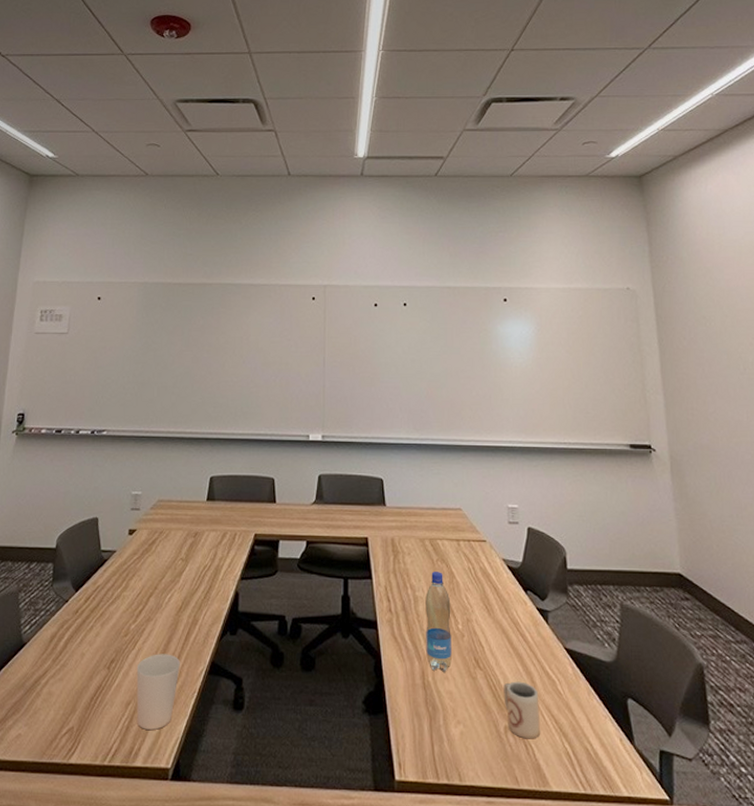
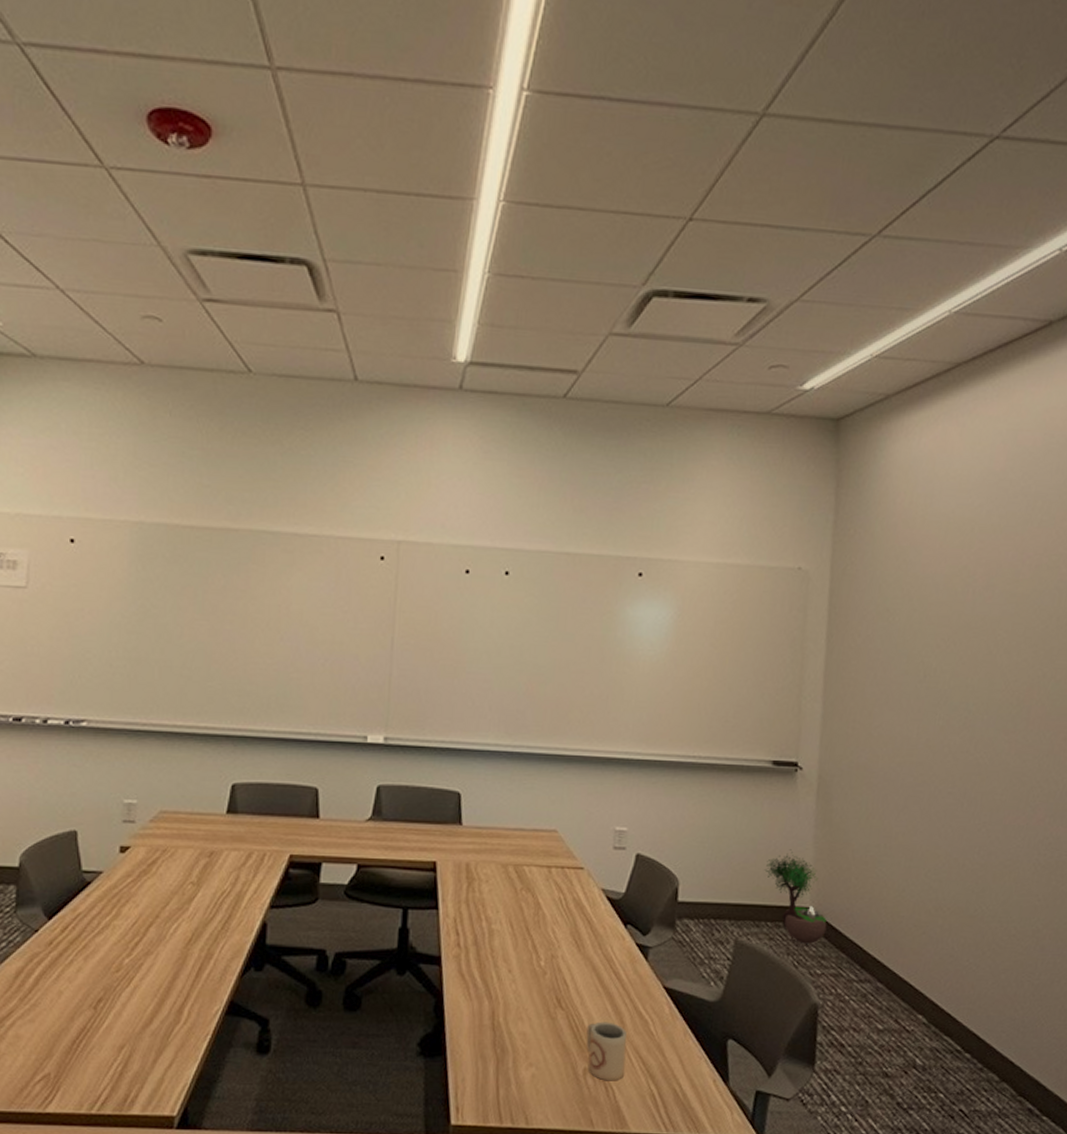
dixie cup: present [136,654,180,730] -> none [132,992,189,1075]
bottle: present [425,572,452,672] -> none [498,902,534,1012]
potted tree: none [637,521,699,607] -> present [764,849,827,944]

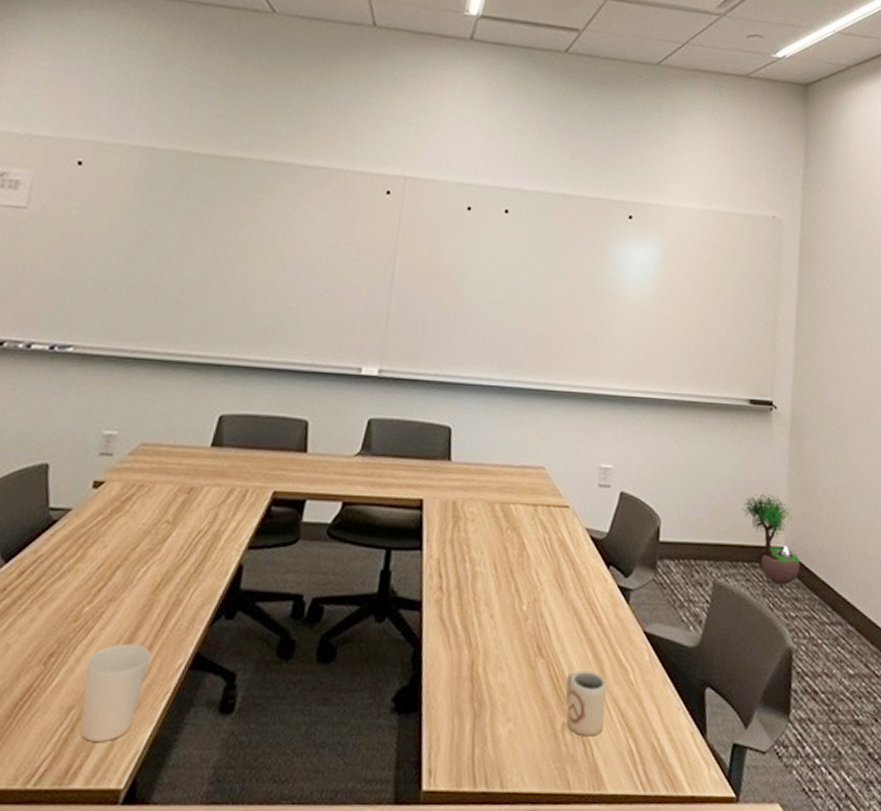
dixie cup: none [132,992,189,1075] -> present [81,644,151,742]

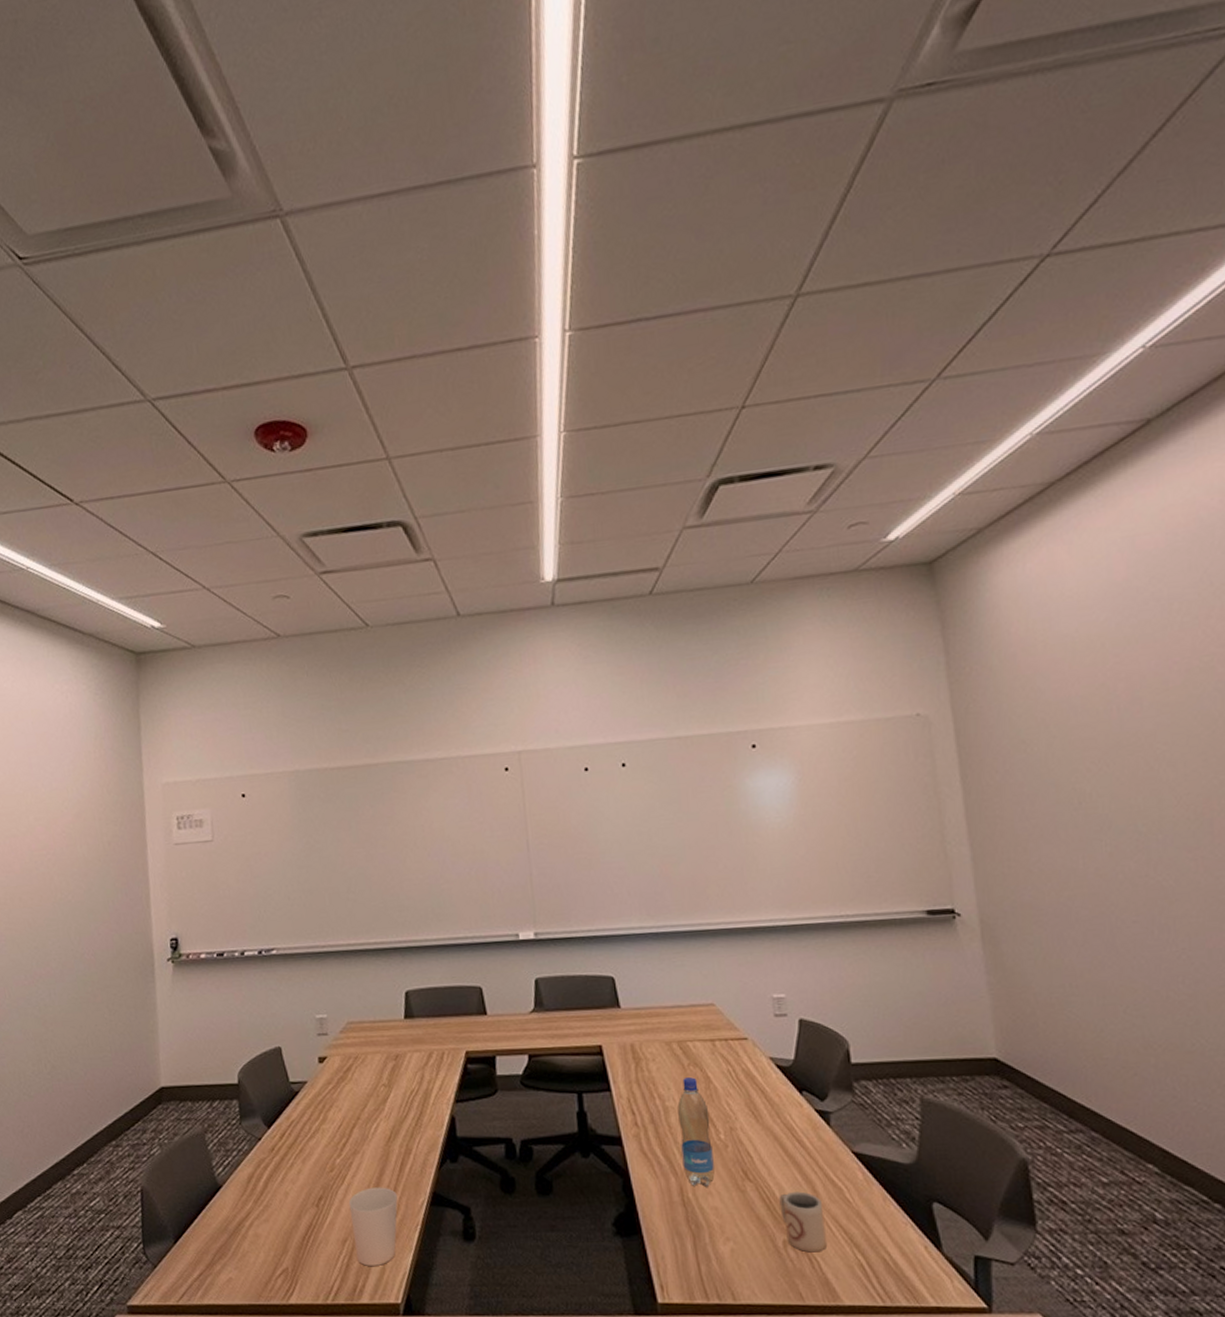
bottle: none [478,542,517,661] -> present [677,1077,715,1187]
potted tree: present [742,488,801,585] -> none [939,999,1021,1096]

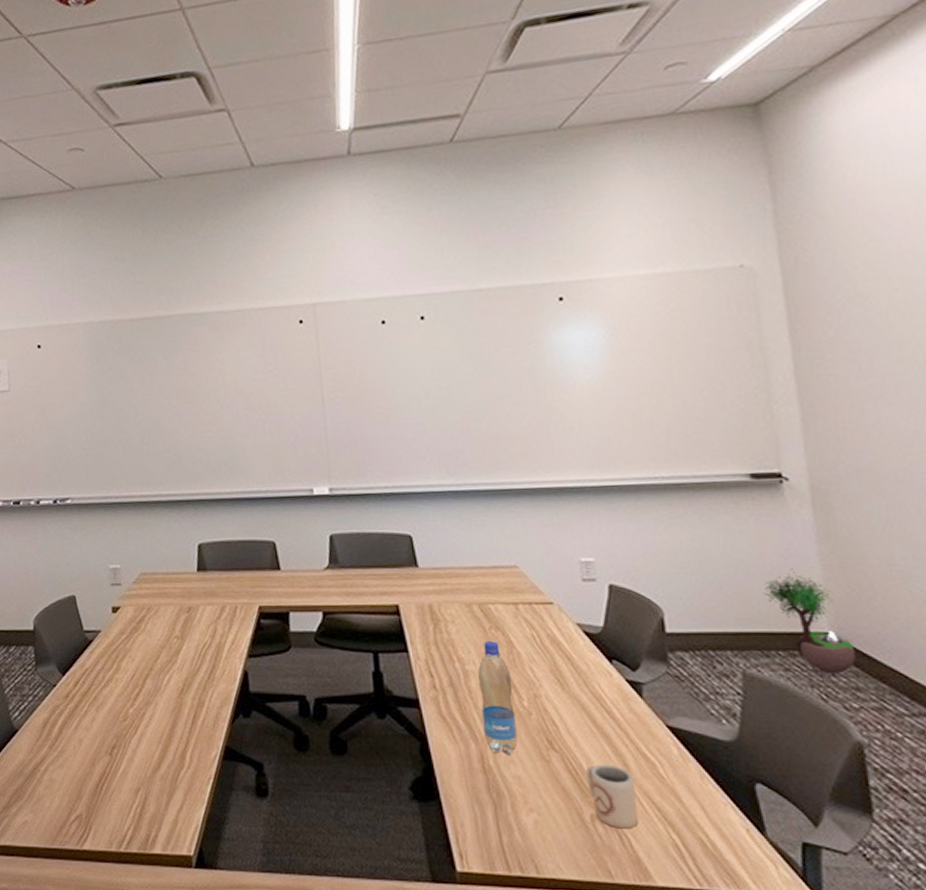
dixie cup: present [348,1187,398,1266] -> none [141,739,190,817]
potted tree: none [939,999,1021,1096] -> present [763,569,856,674]

